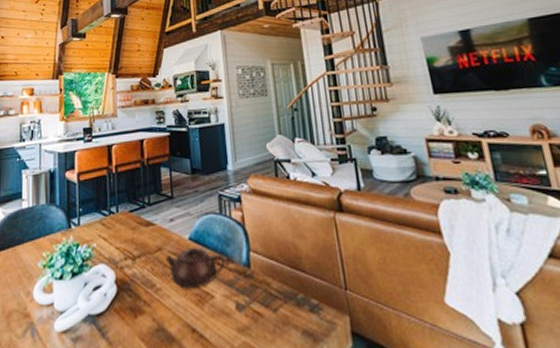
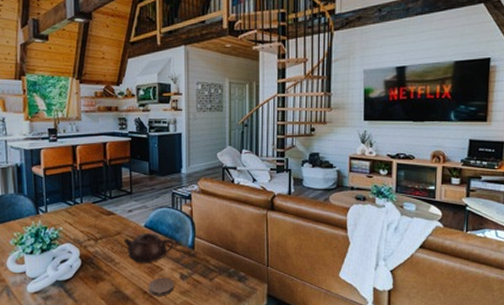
coaster: none [197,308,230,336] -> present [149,277,174,296]

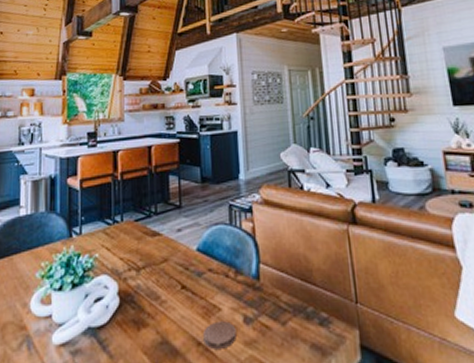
teapot: present [123,232,175,263] -> none [171,258,235,301]

